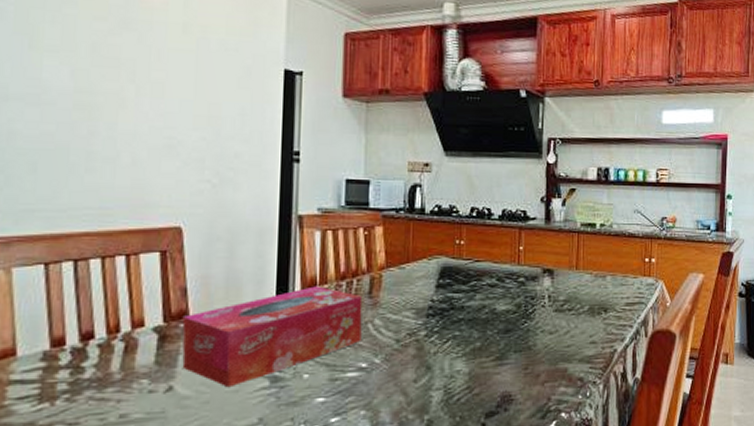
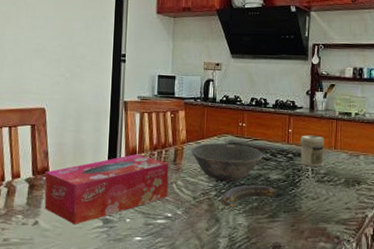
bowl: none [392,266,487,317] -> present [191,143,263,182]
banana: none [433,319,505,350] -> present [221,184,277,208]
jar: none [534,253,563,292] -> present [300,135,324,167]

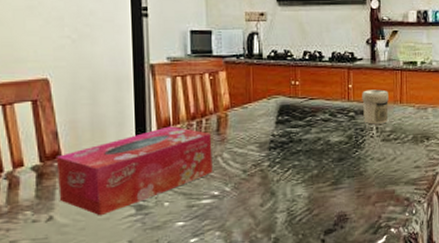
bowl: present [191,143,263,182] -> none [237,105,321,149]
banana: present [221,184,277,208] -> none [275,149,339,178]

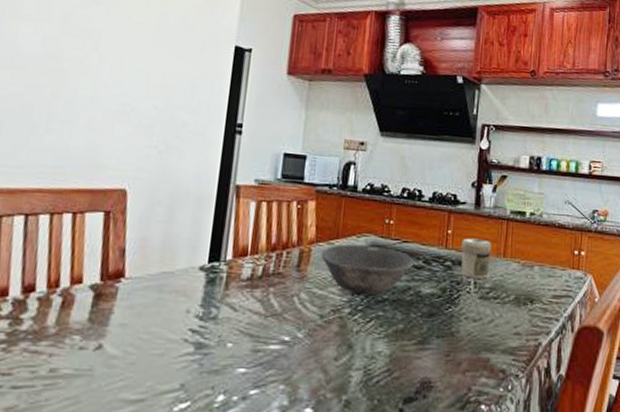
tissue box: present [56,126,213,216] -> none [113,255,291,351]
bowl: none [237,105,321,149] -> present [320,244,414,296]

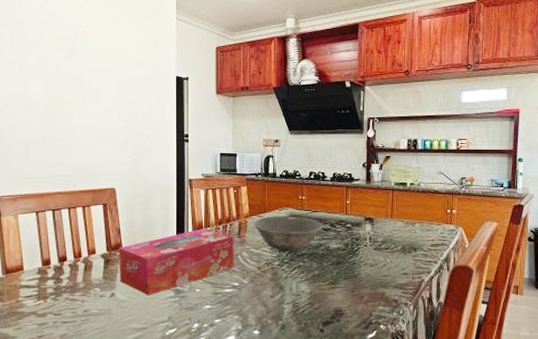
tissue box: none [113,255,291,351] -> present [118,228,234,296]
jar: present [461,238,491,279] -> none [358,206,381,235]

